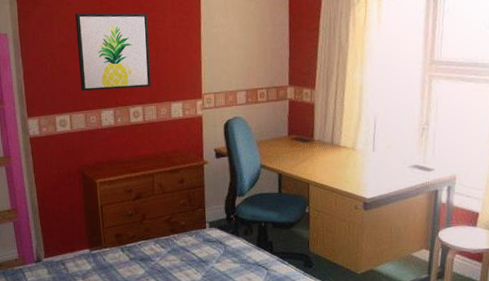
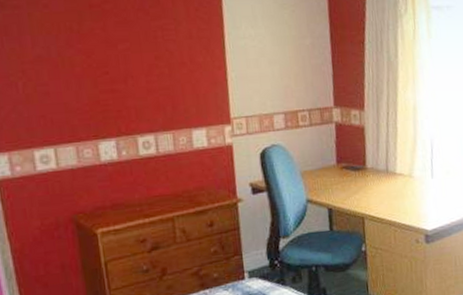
wall art: present [75,13,152,91] -> none [55,18,165,118]

